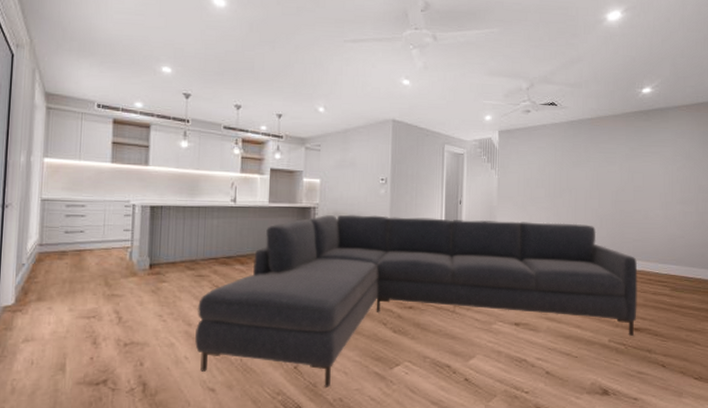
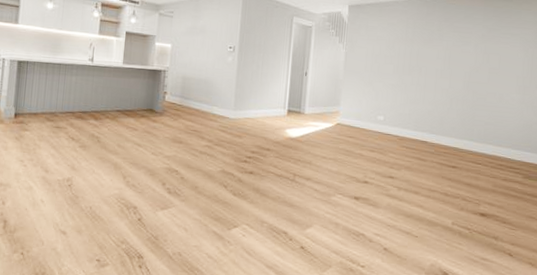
sofa: present [195,214,638,387] -> none [50,78,489,241]

